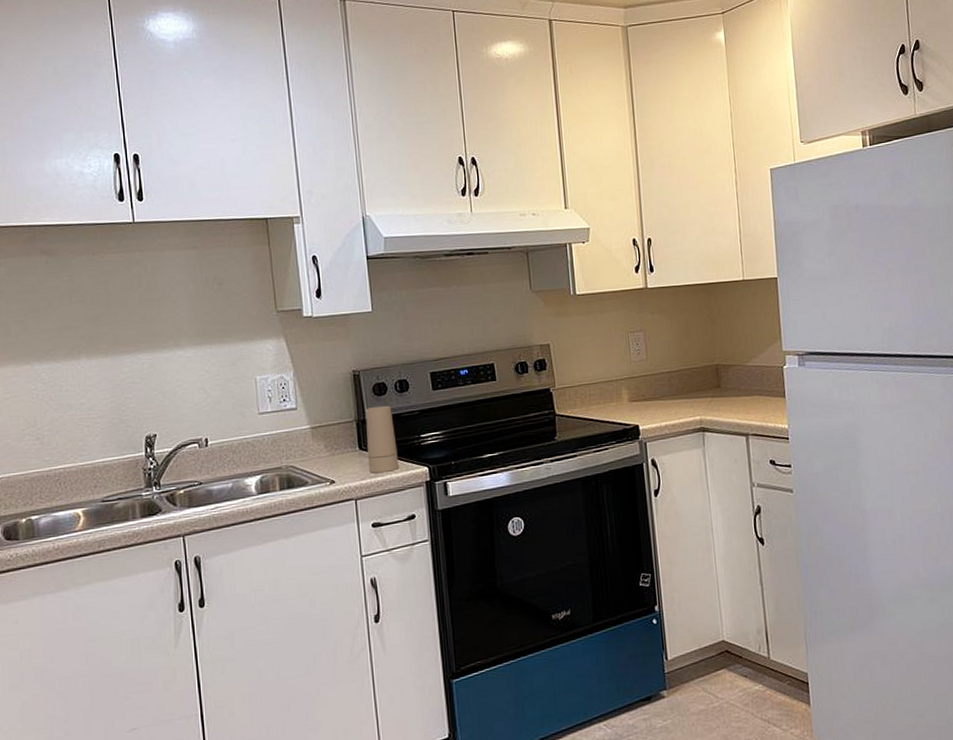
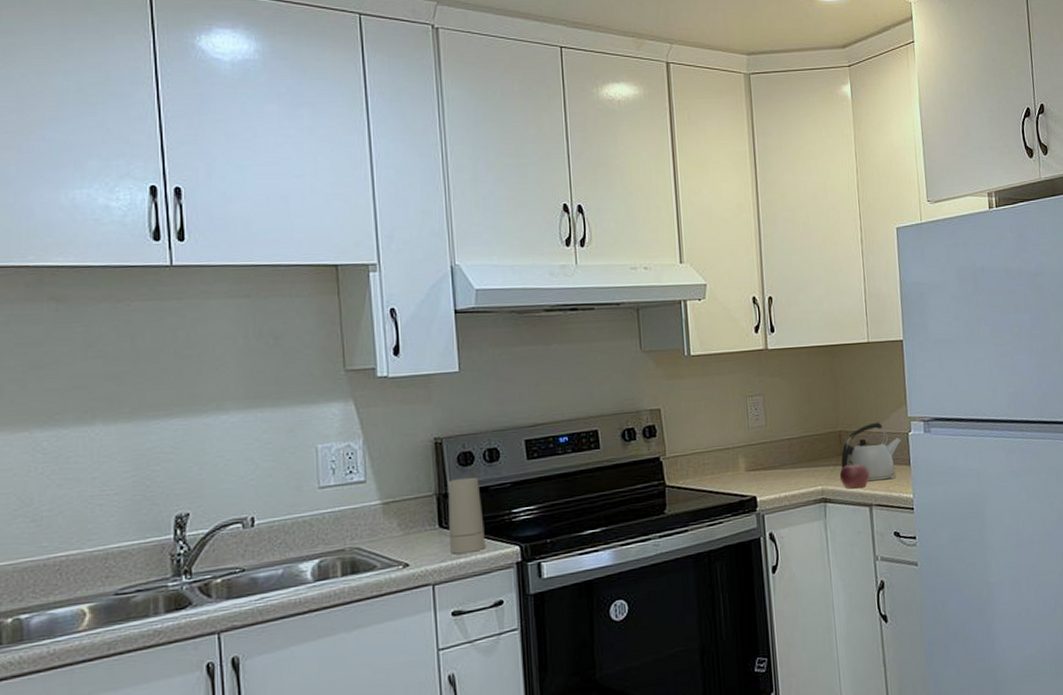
fruit: none [717,392,746,420] -> present [839,460,870,489]
kettle: none [718,356,776,412] -> present [841,422,901,482]

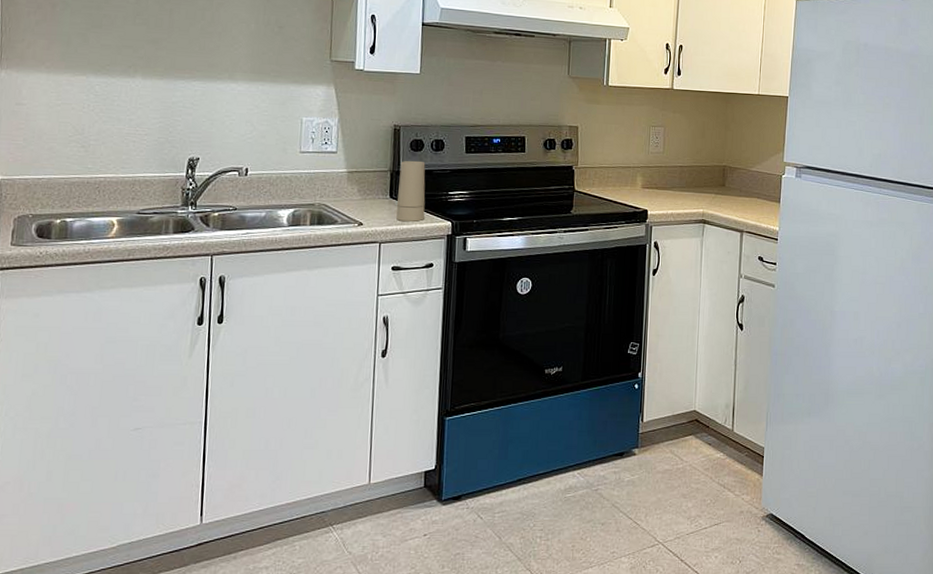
fruit: present [839,460,870,489] -> none [719,191,745,216]
kettle: present [841,422,901,482] -> none [721,162,775,212]

